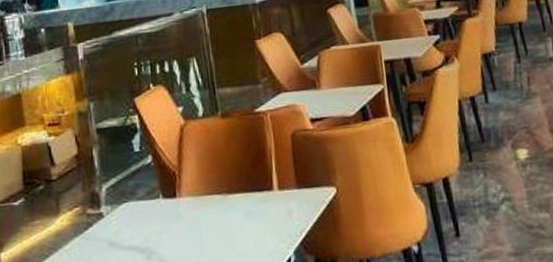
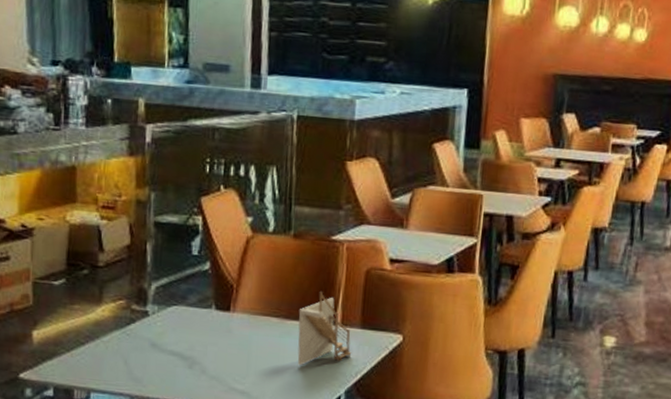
napkin holder: none [238,161,293,236] -> present [297,290,352,366]

